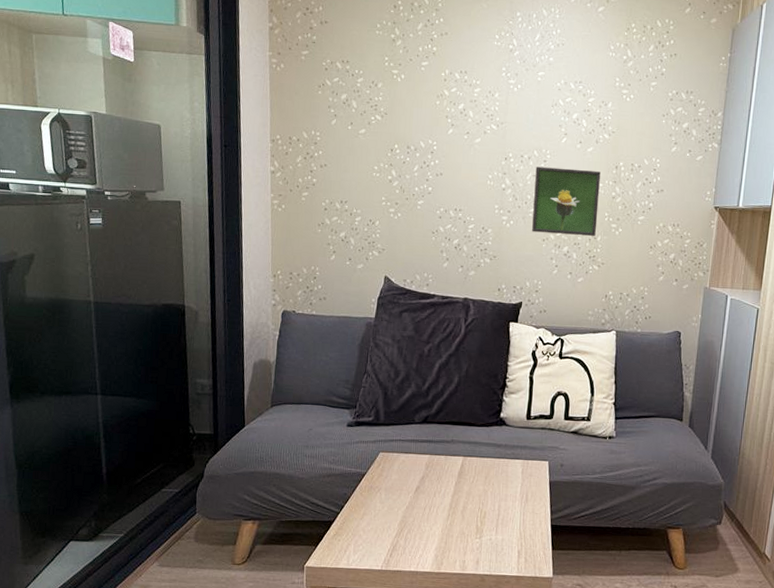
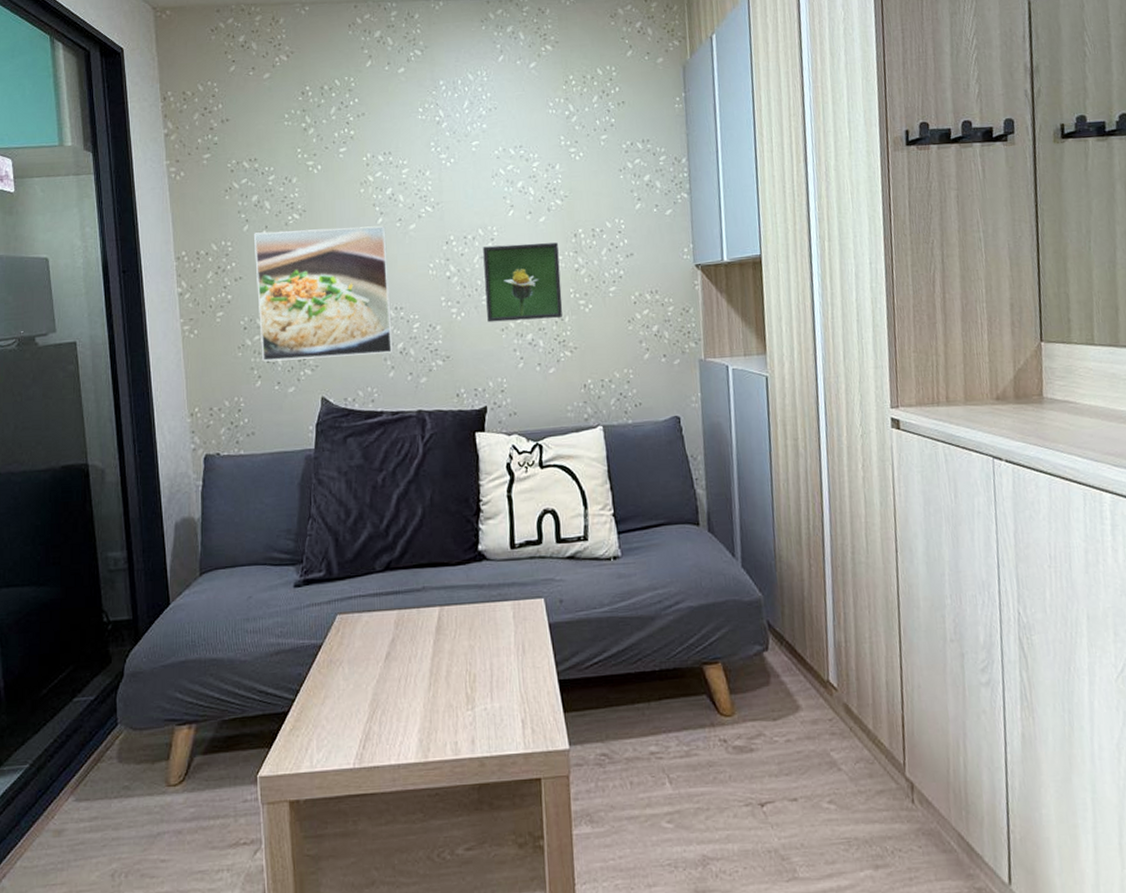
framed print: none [338,127,455,247] -> present [253,225,393,362]

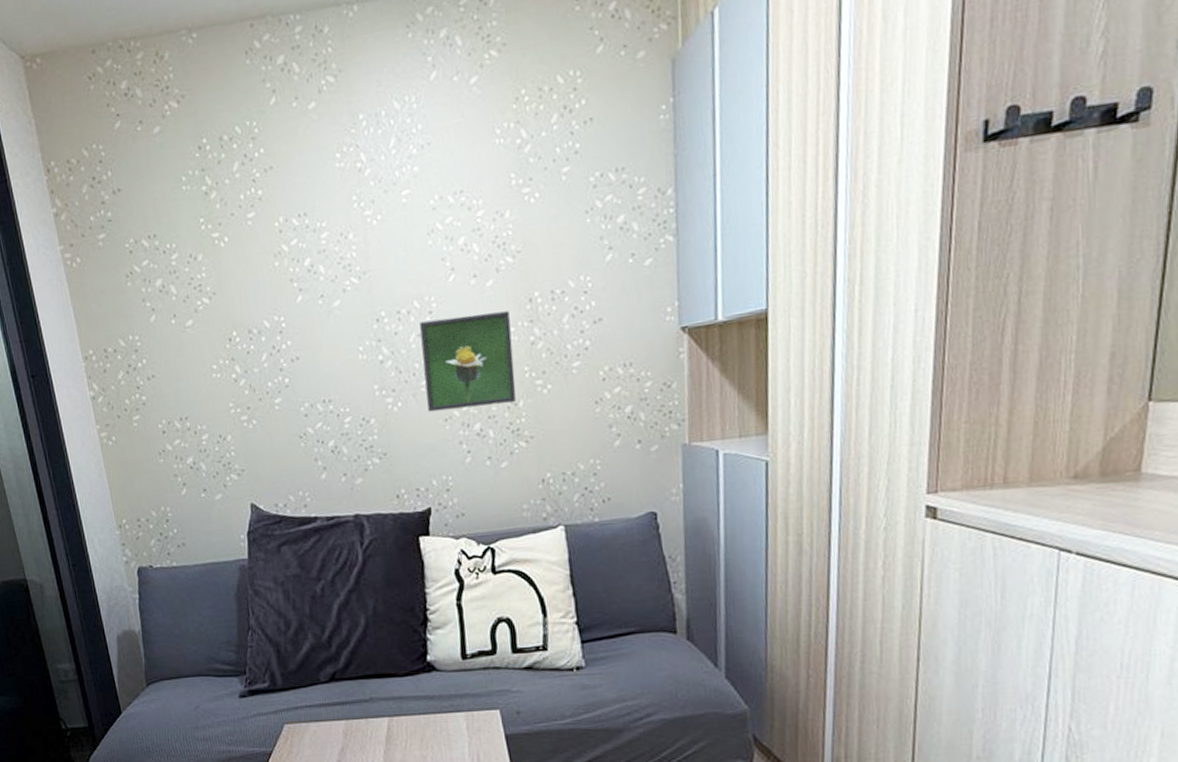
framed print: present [253,225,393,362] -> none [161,304,324,468]

